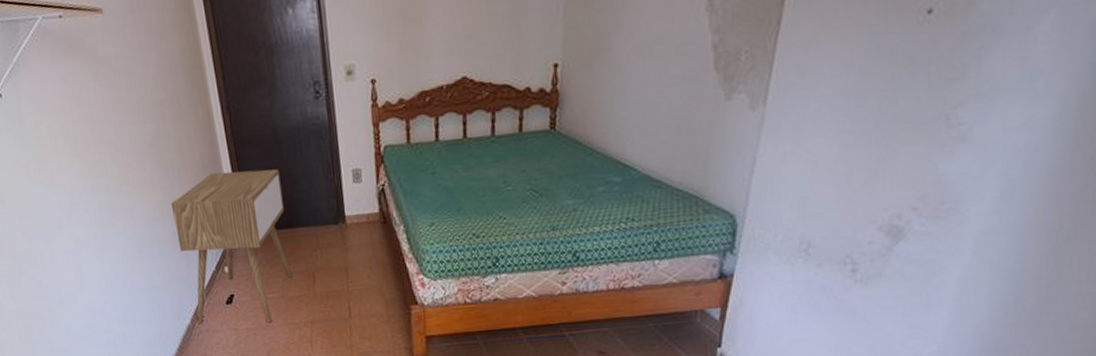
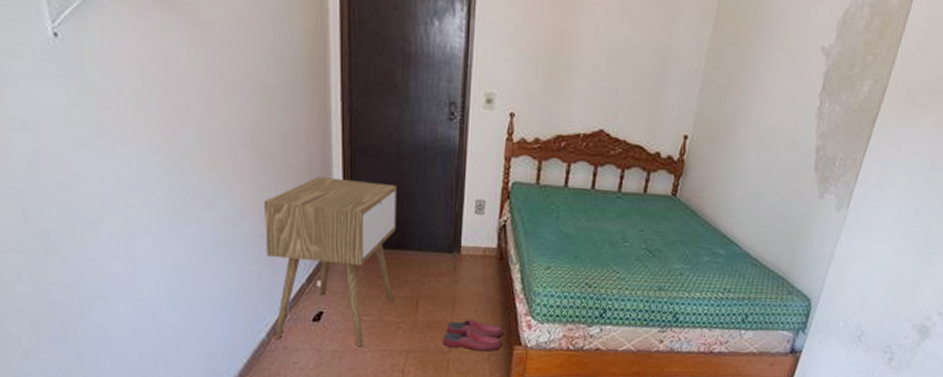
slippers: none [342,284,399,315] -> present [442,318,504,351]

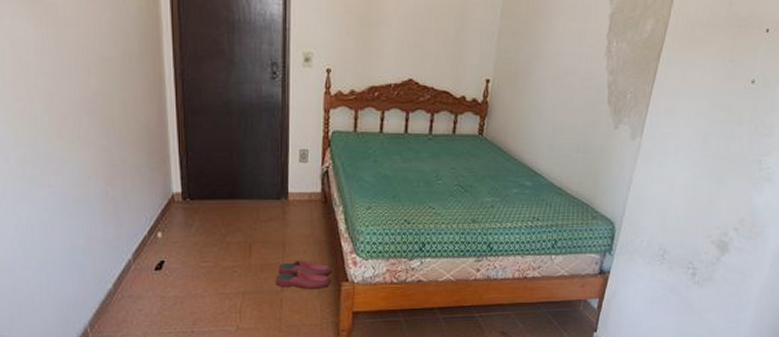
nightstand: present [264,176,397,347] -> none [107,137,228,292]

